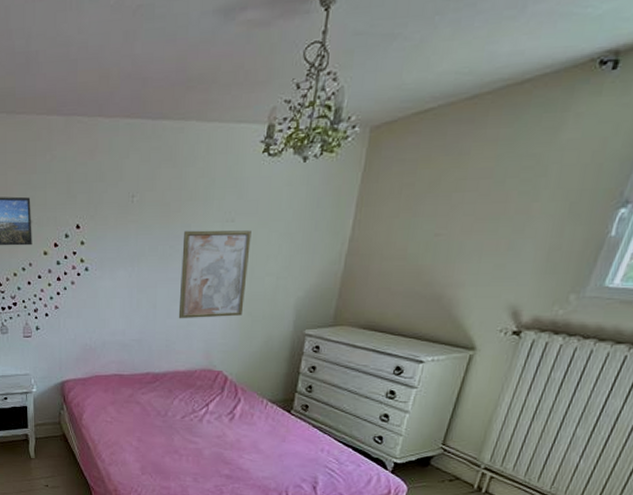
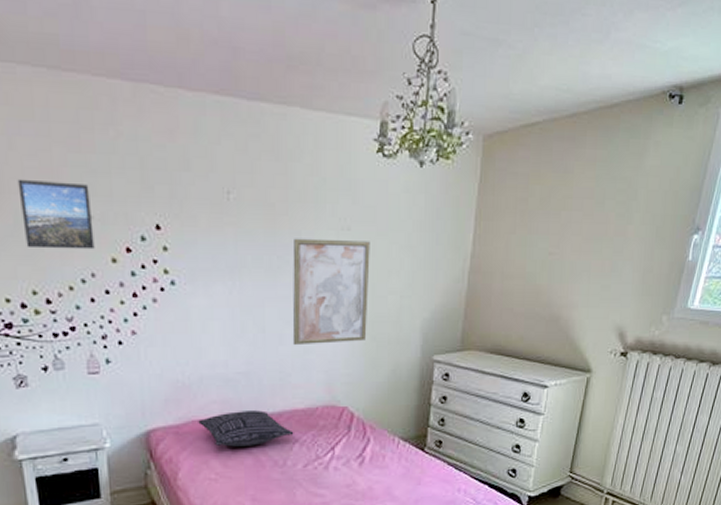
pillow: none [100,370,175,398] -> present [198,410,294,447]

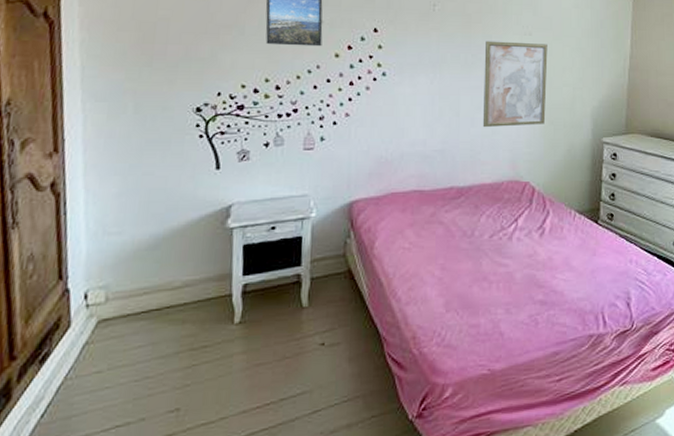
pillow: present [198,410,294,447] -> none [397,184,482,218]

